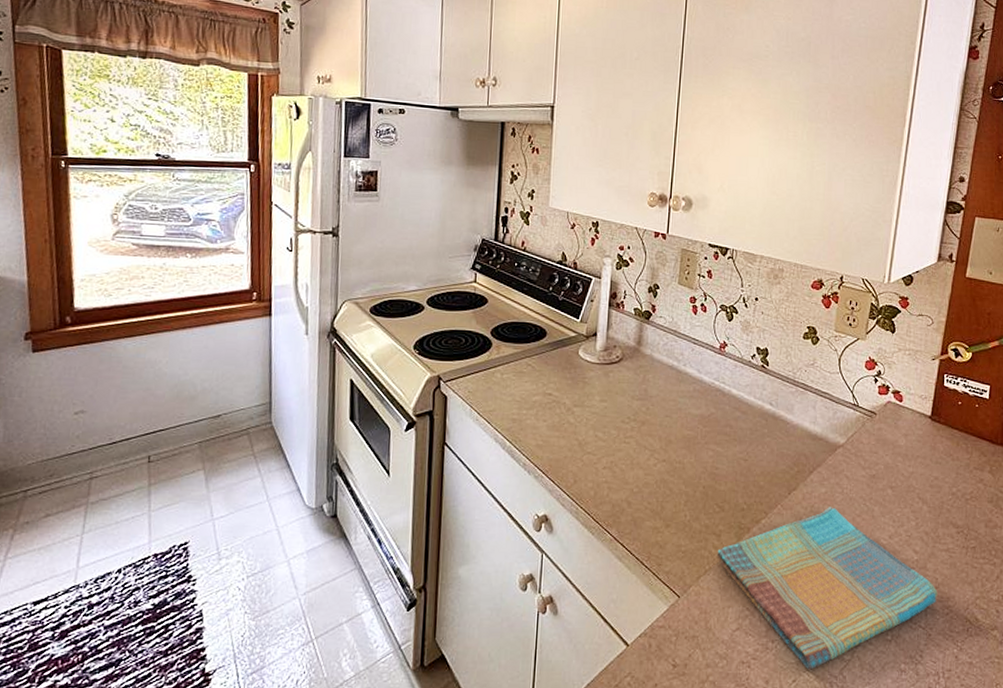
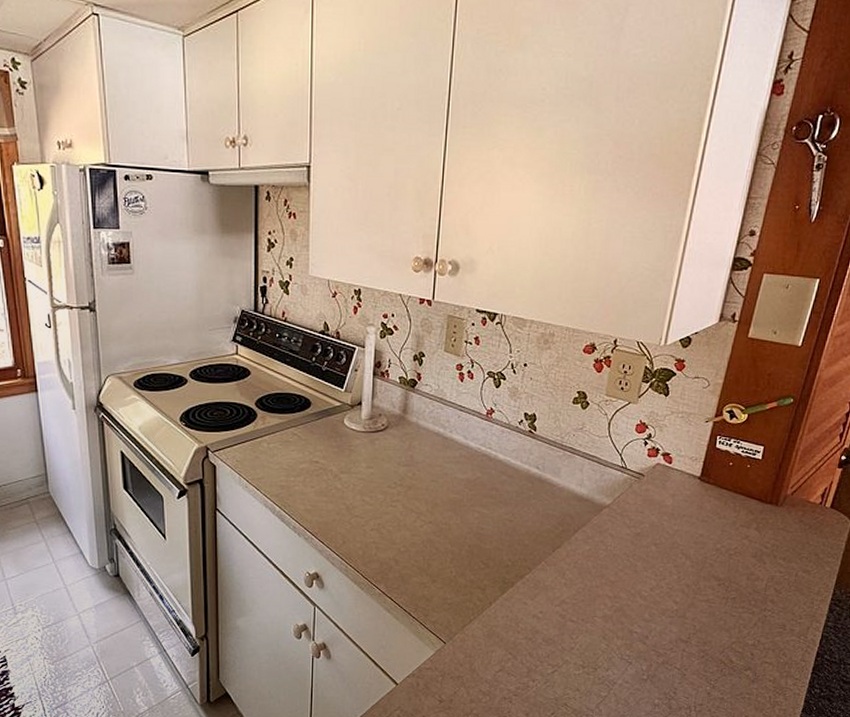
dish towel: present [717,507,938,670] -> none [482,563,695,705]

